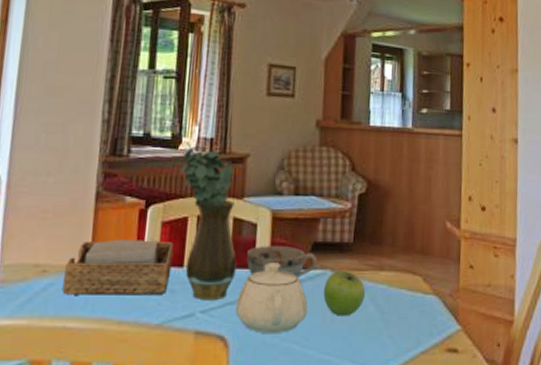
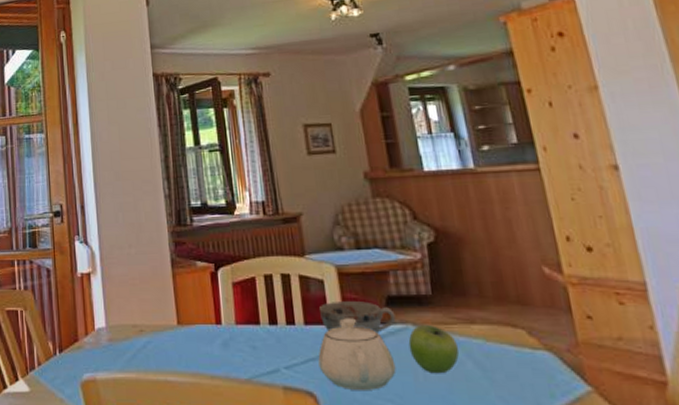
napkin holder: present [62,239,174,295] -> none [157,300,250,352]
vase: present [180,142,237,299] -> none [240,207,312,355]

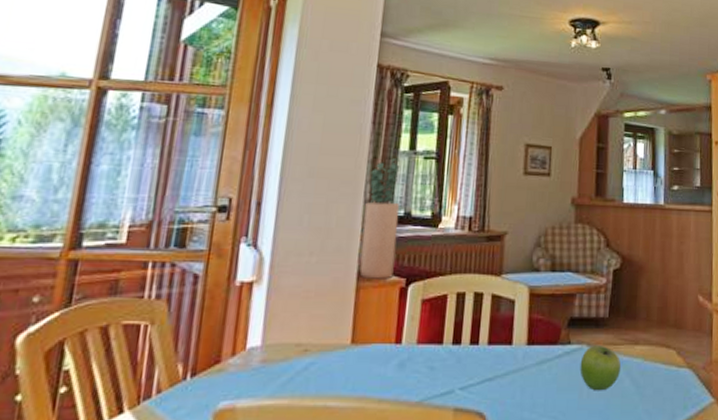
vase: none [165,150,202,266] -> present [359,153,400,279]
teapot: present [318,318,397,390] -> none [494,338,565,409]
teacup: present [319,300,396,333] -> none [504,321,574,353]

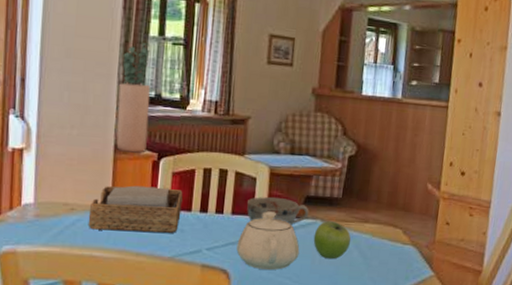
napkin holder: none [323,317,434,374] -> present [88,185,183,233]
teapot: none [494,338,565,409] -> present [236,211,300,270]
teacup: none [504,321,574,353] -> present [246,196,309,225]

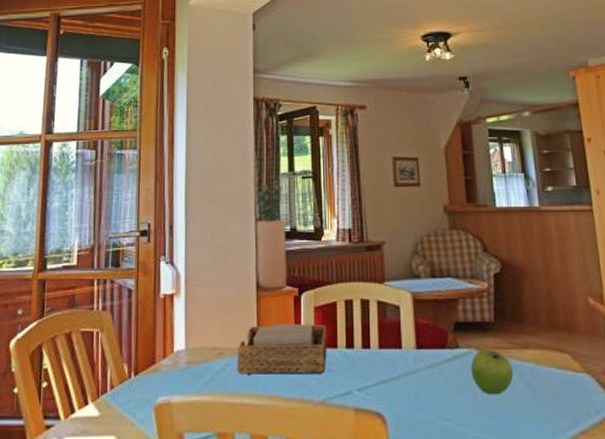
teapot: present [236,211,300,270] -> none [389,342,458,411]
teacup: present [246,196,309,225] -> none [393,325,461,357]

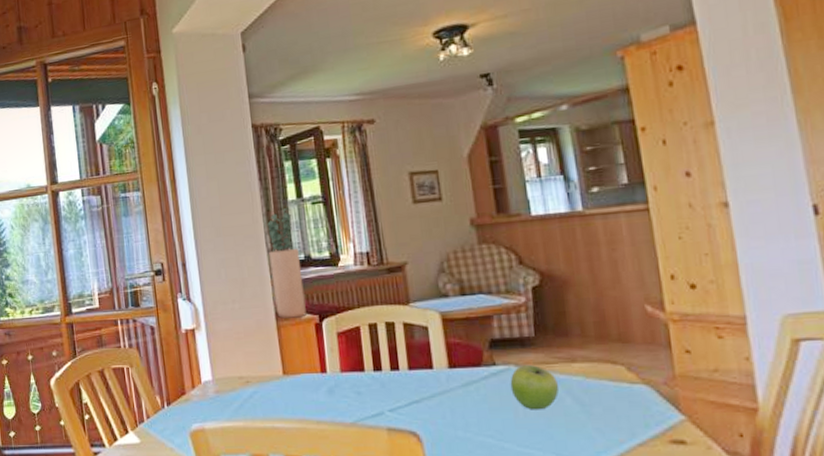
napkin holder: present [237,324,327,375] -> none [263,349,355,401]

